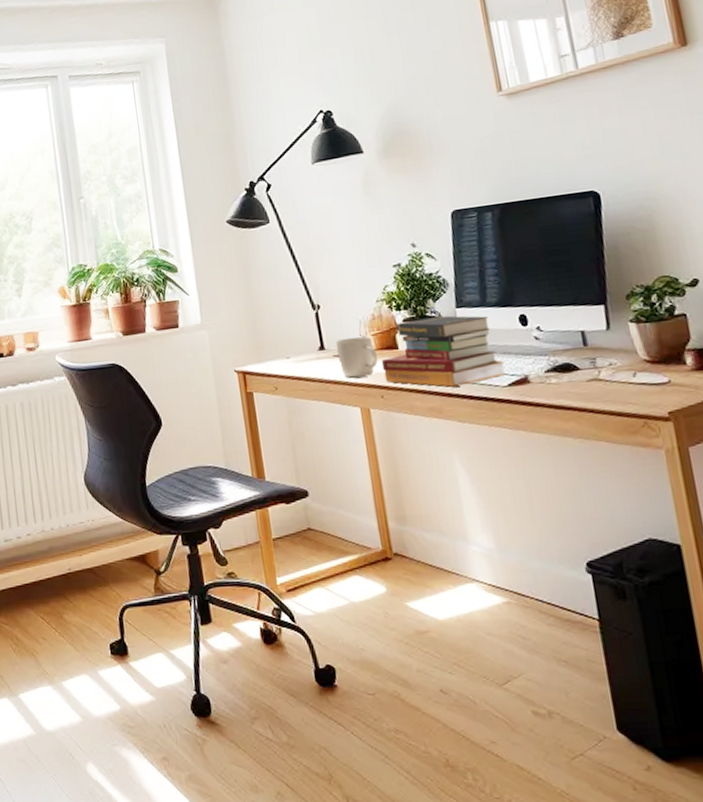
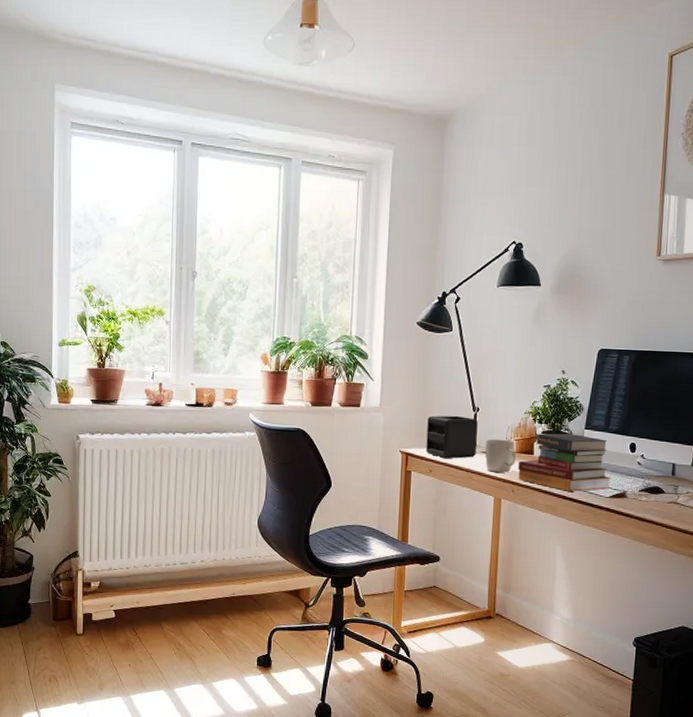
desk organizer: none [260,317,327,371] -> present [426,415,478,459]

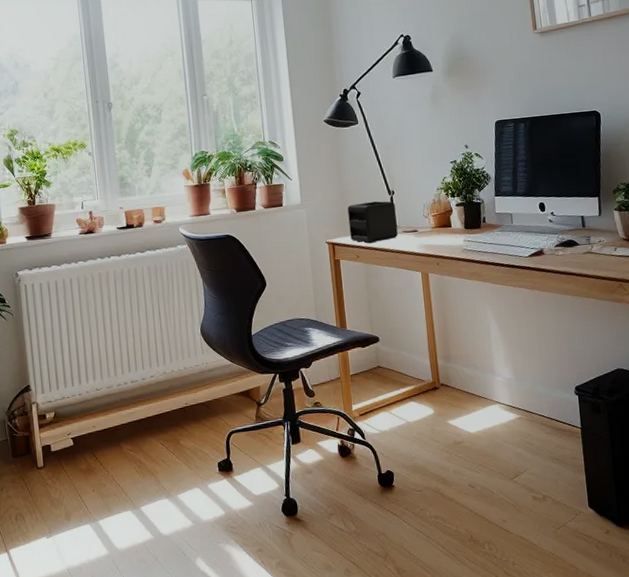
mug: present [485,439,517,473] -> none [405,217,437,249]
books: present [517,433,611,492] -> none [438,202,528,257]

